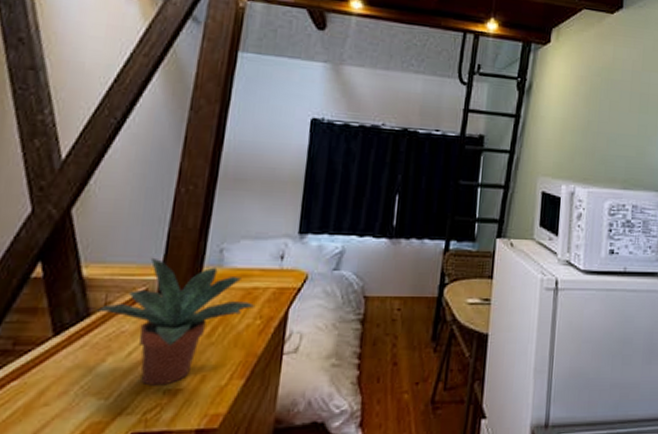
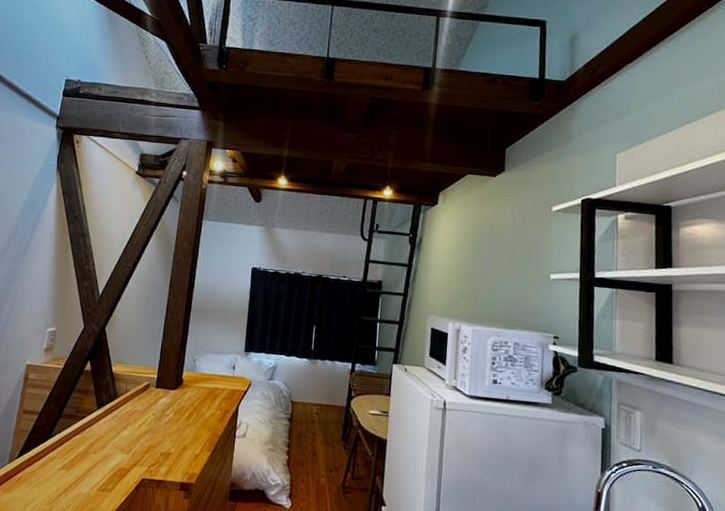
potted plant: present [96,257,256,386] -> none [121,362,217,450]

